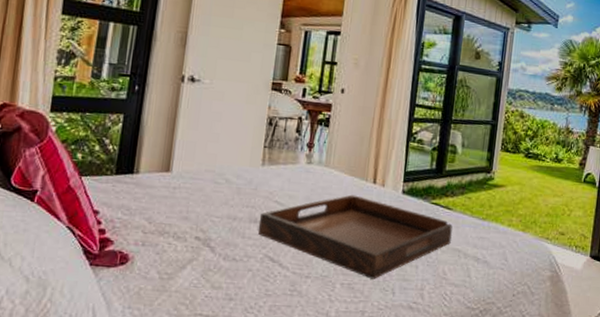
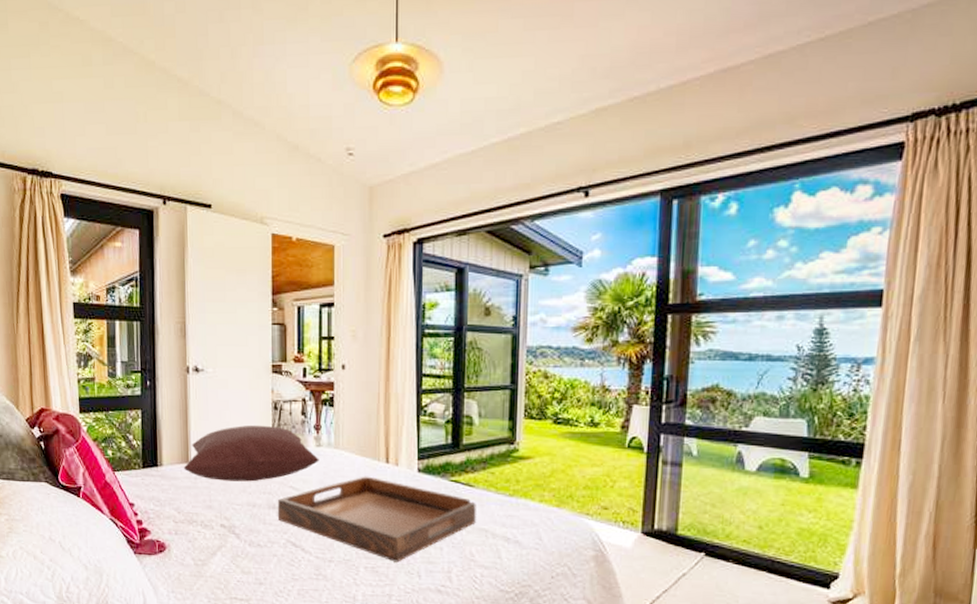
cushion: none [163,138,309,195] -> present [184,425,319,482]

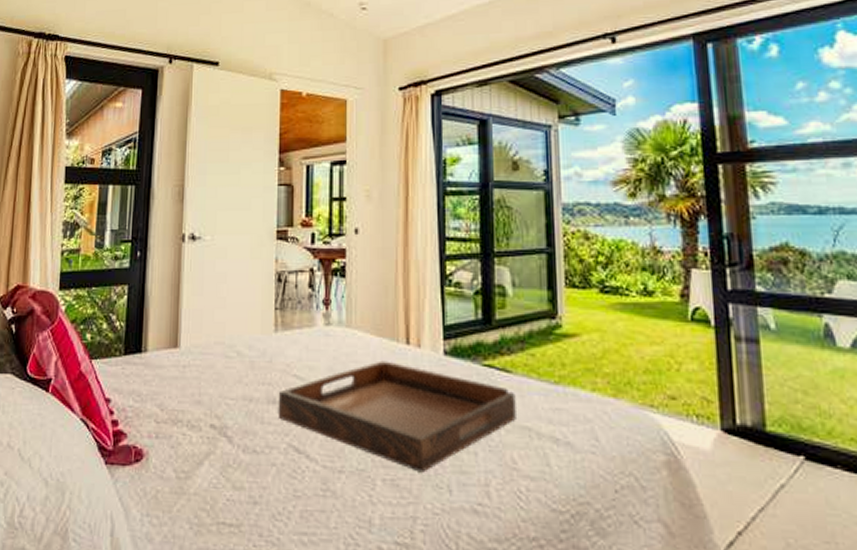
cushion: present [184,425,319,482] -> none [172,300,328,370]

